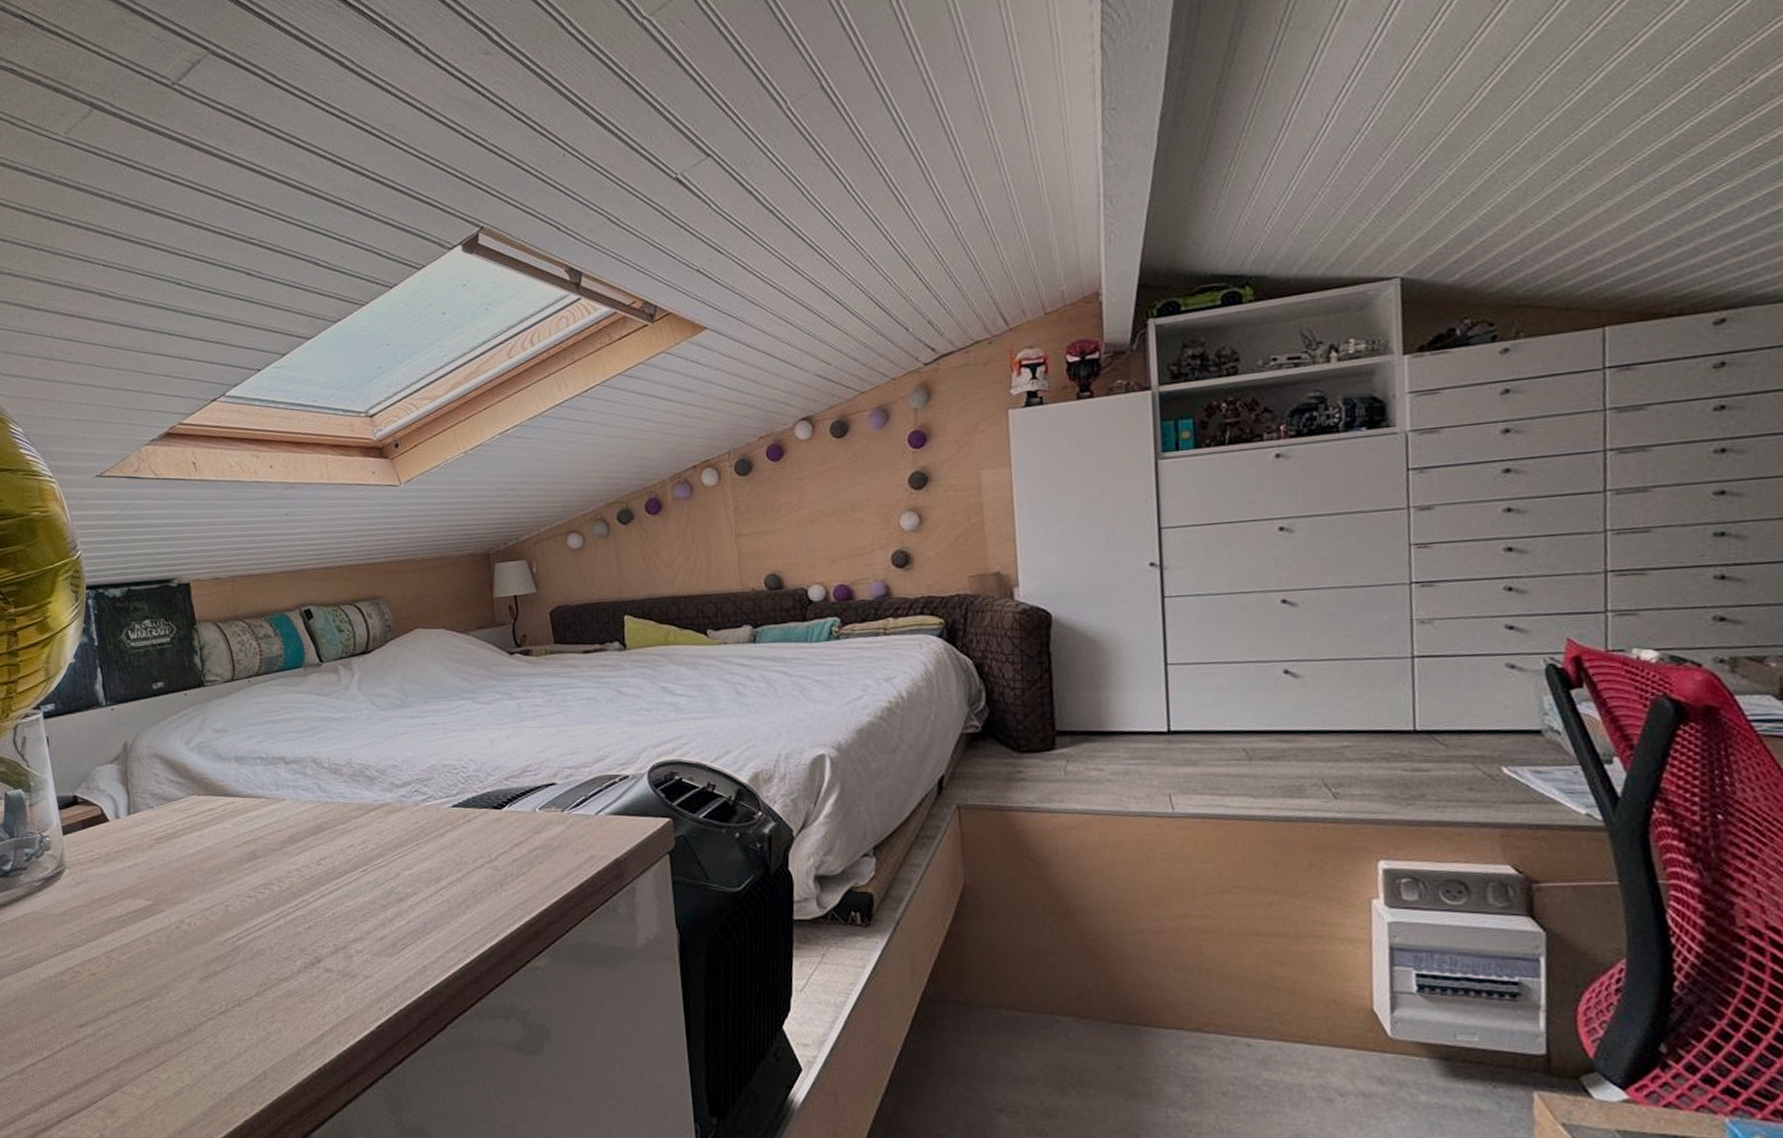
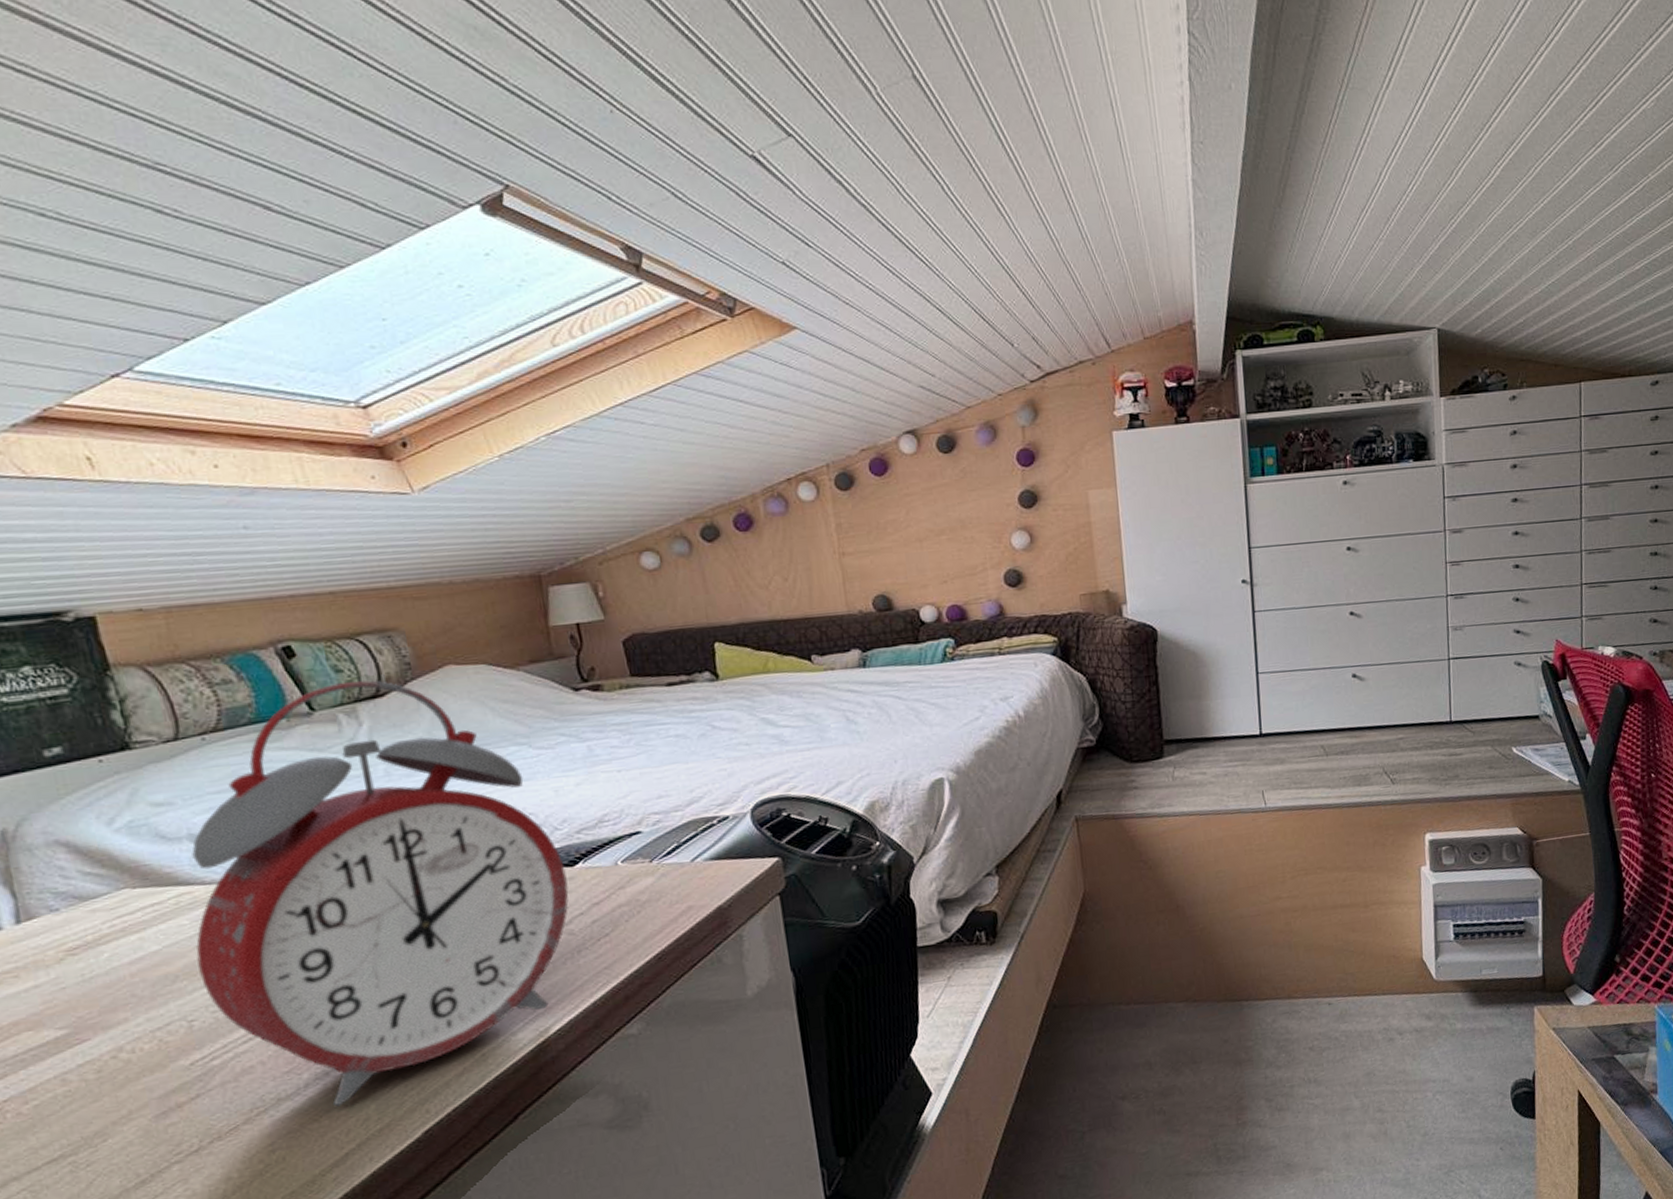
alarm clock: none [234,638,496,993] -> present [192,679,569,1107]

